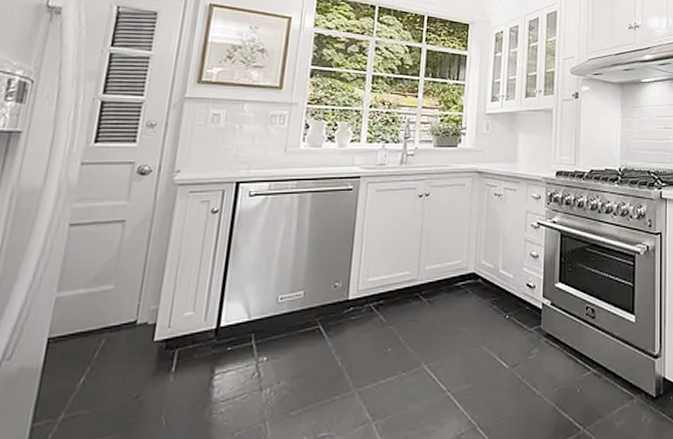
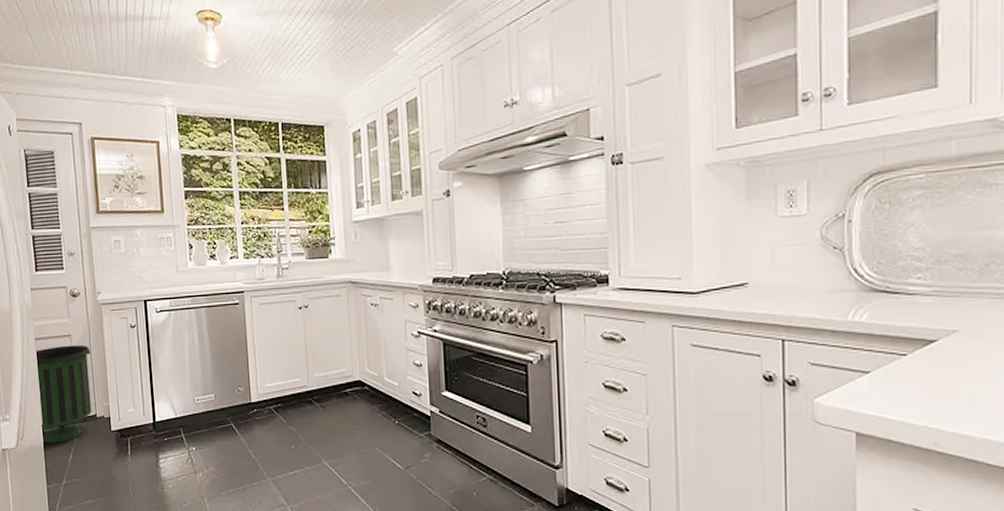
trash can: none [43,233,149,362] -> present [36,345,92,443]

